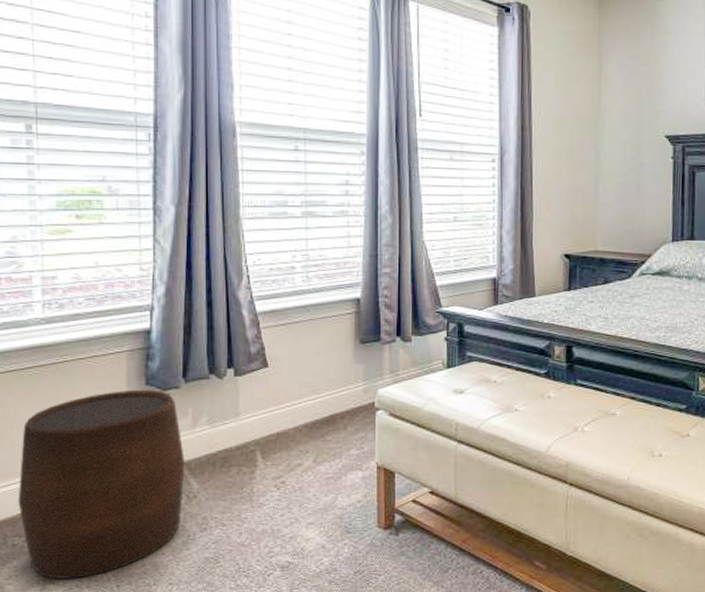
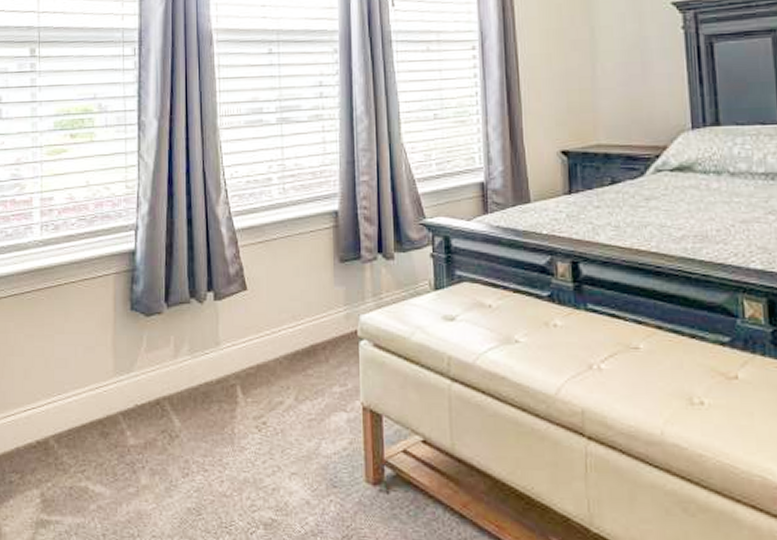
stool: present [17,389,185,579] -> none [15,315,167,524]

